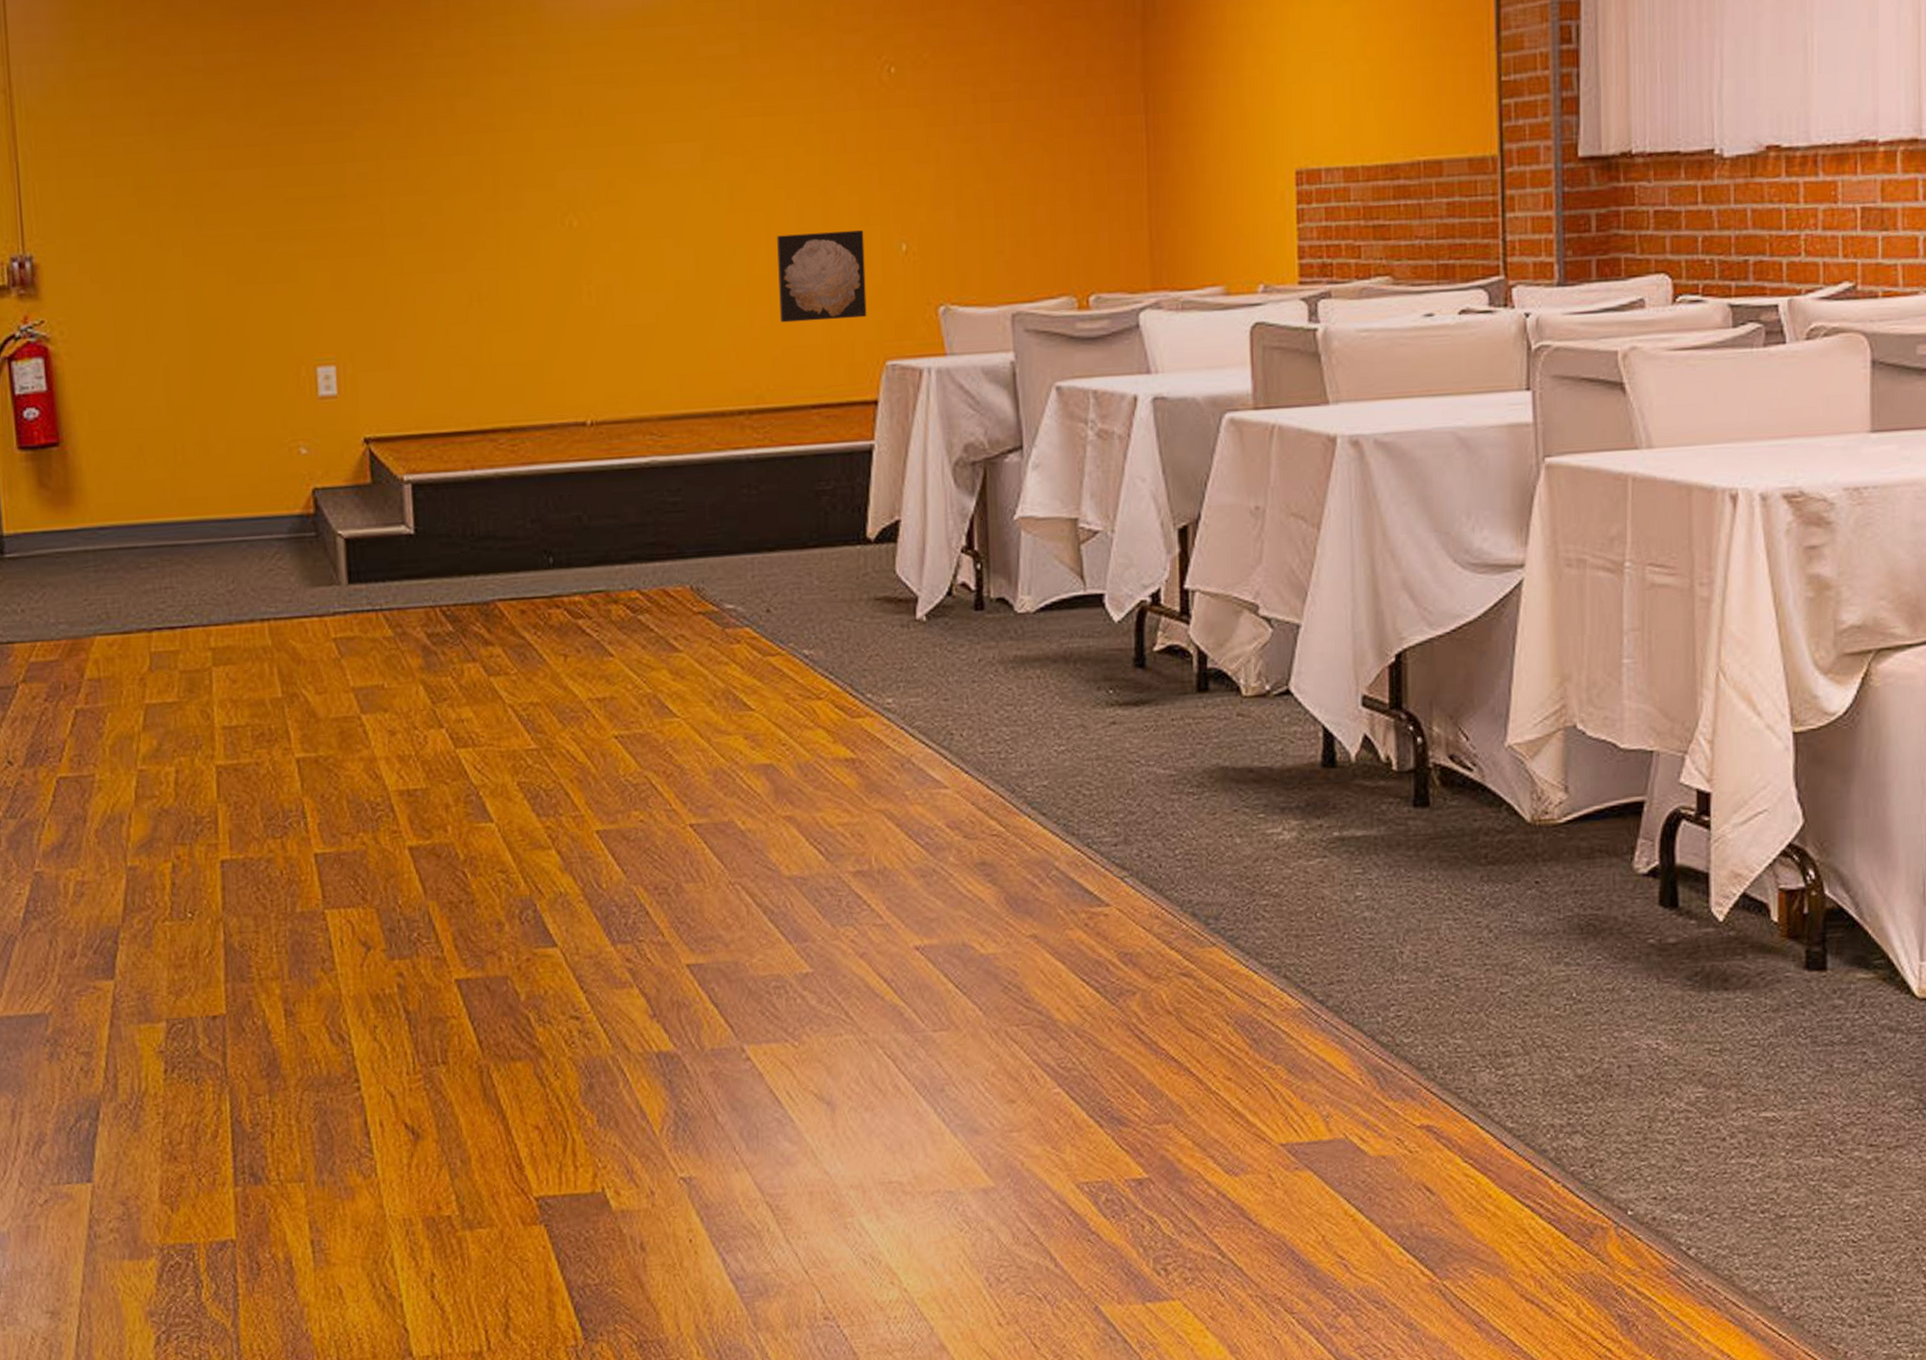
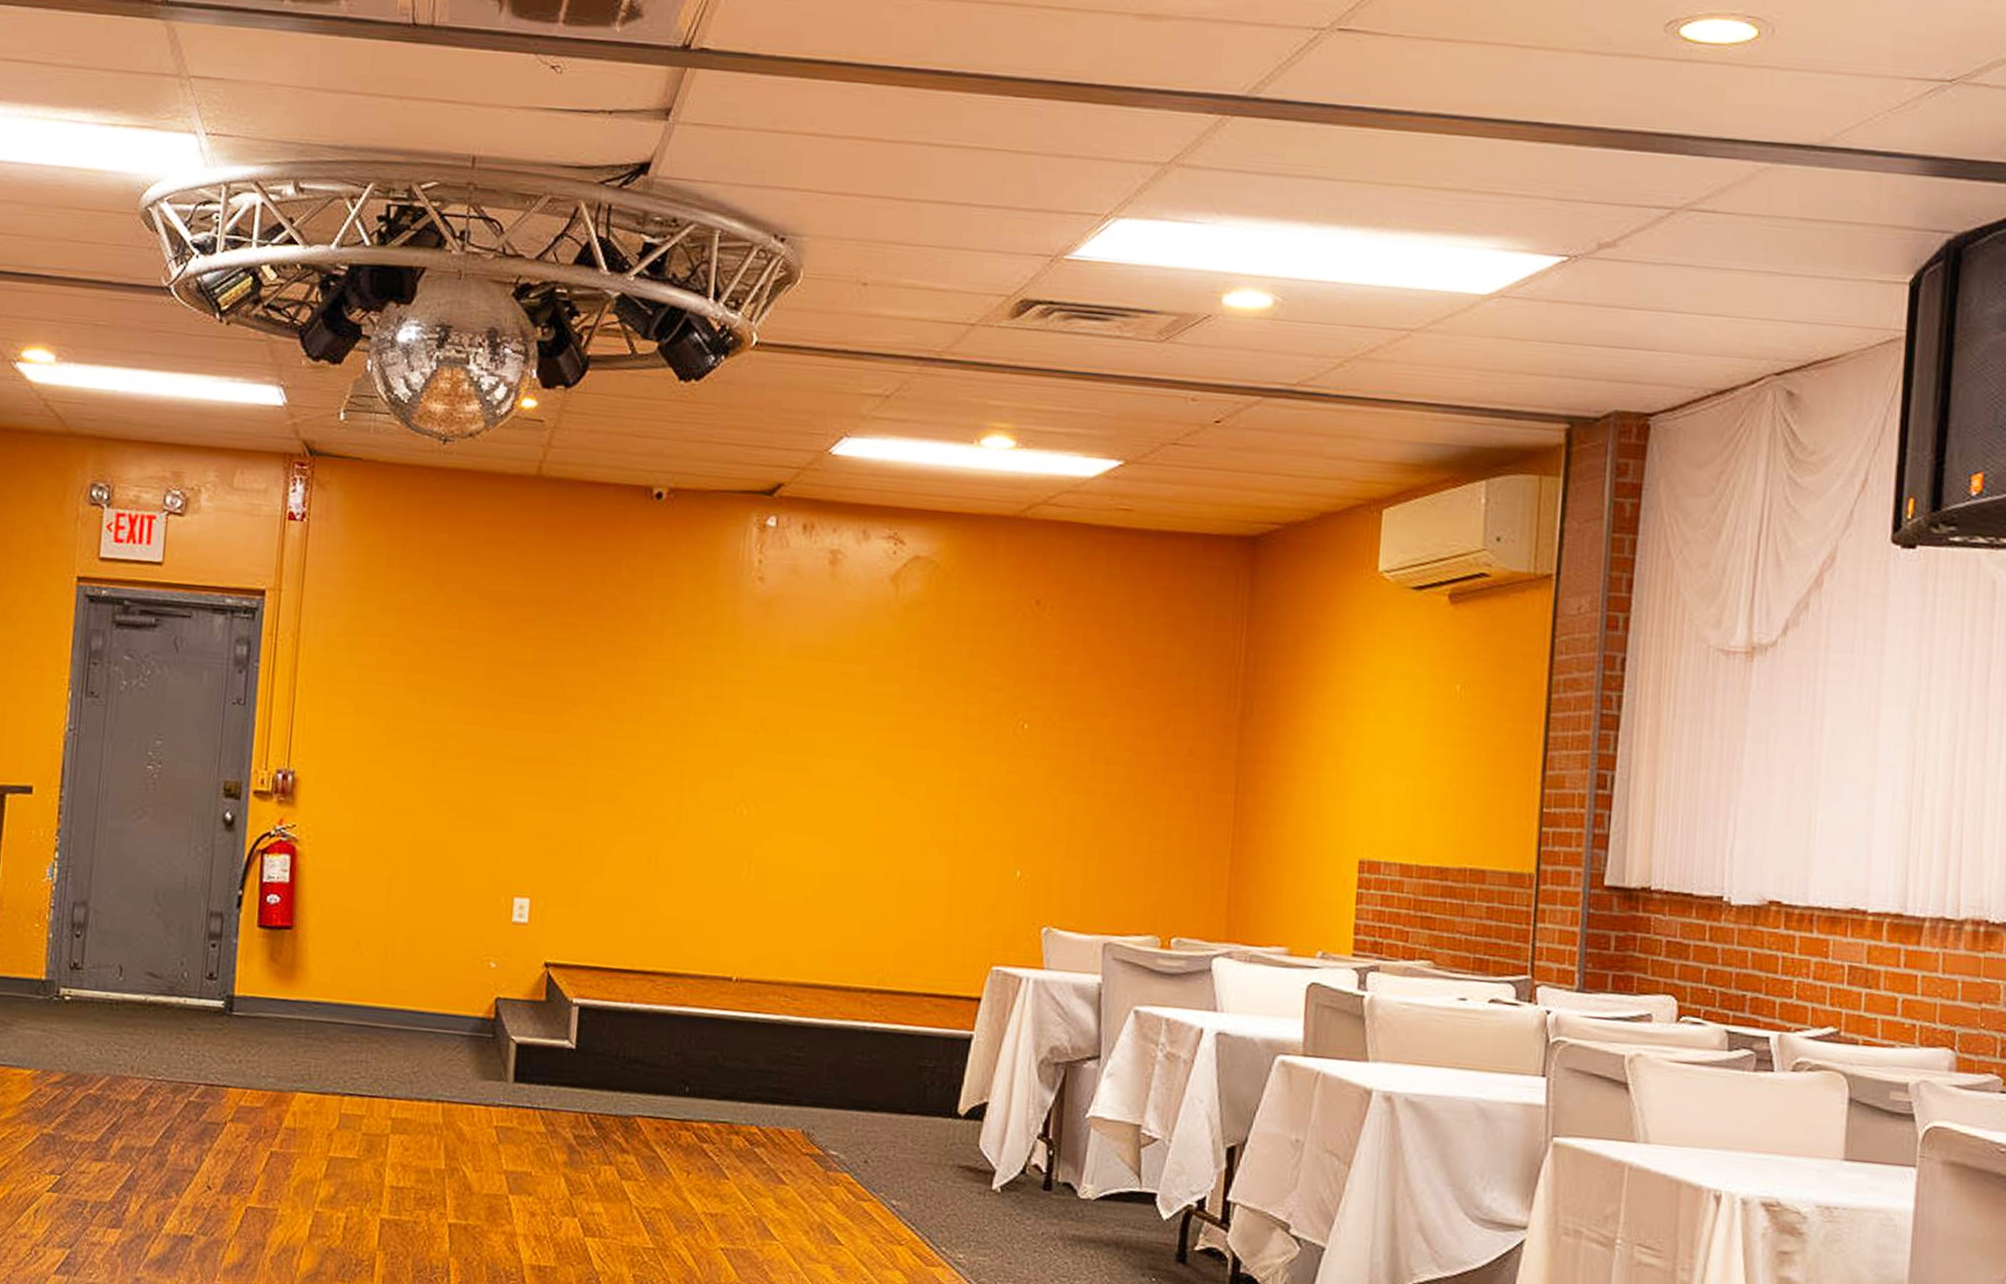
wall art: present [777,230,867,323] -> none [906,848,986,926]

